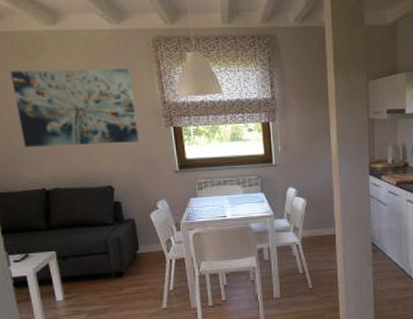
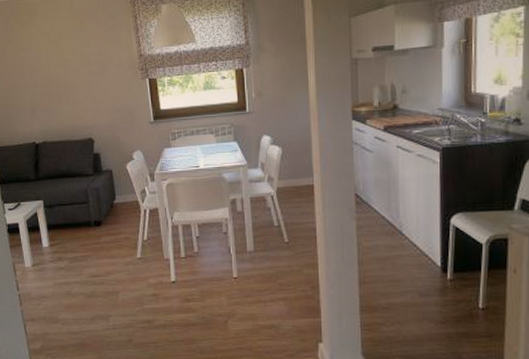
wall art: present [10,69,140,148] -> none [8,26,118,105]

